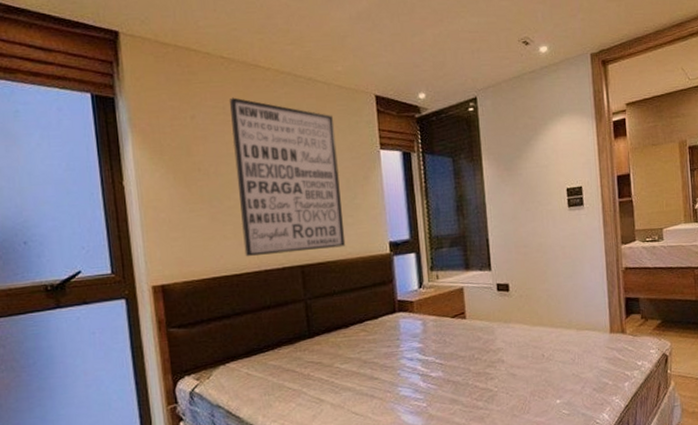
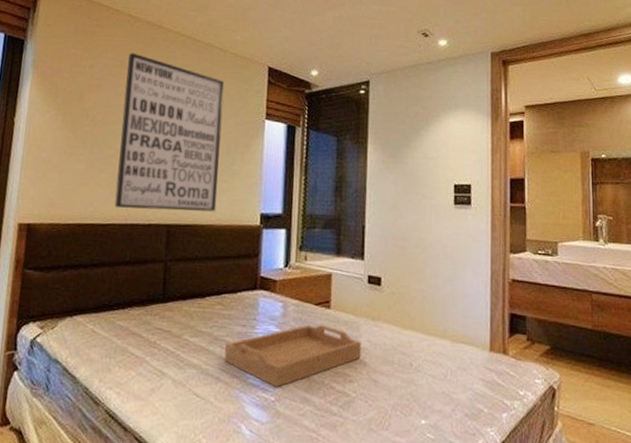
serving tray: none [375,334,498,395] -> present [225,324,361,388]

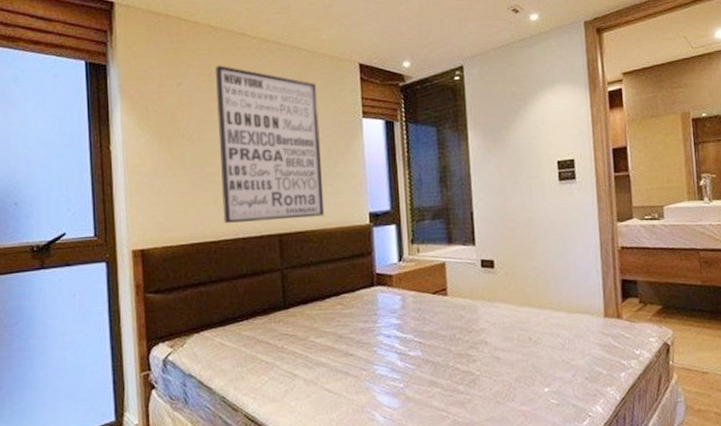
serving tray: present [225,324,361,388] -> none [351,312,481,376]

